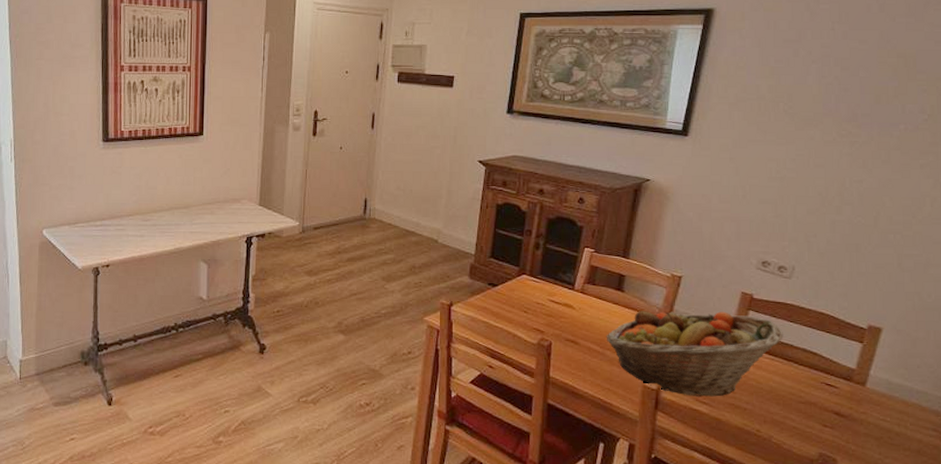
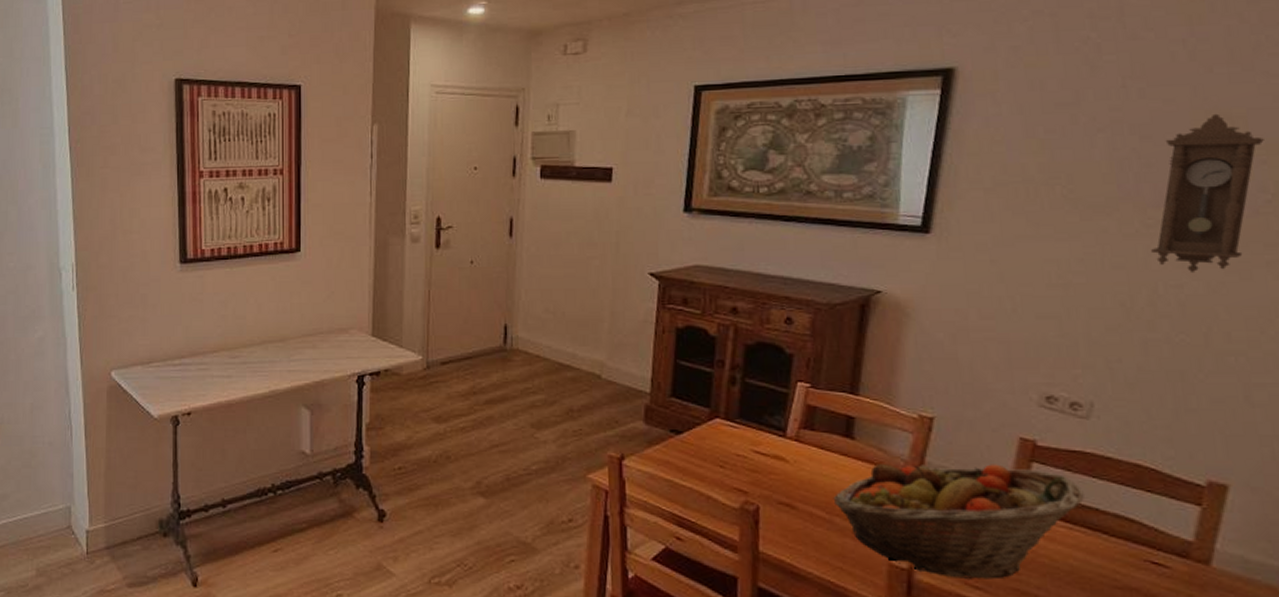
pendulum clock: none [843,53,926,172] -> present [1151,113,1264,274]

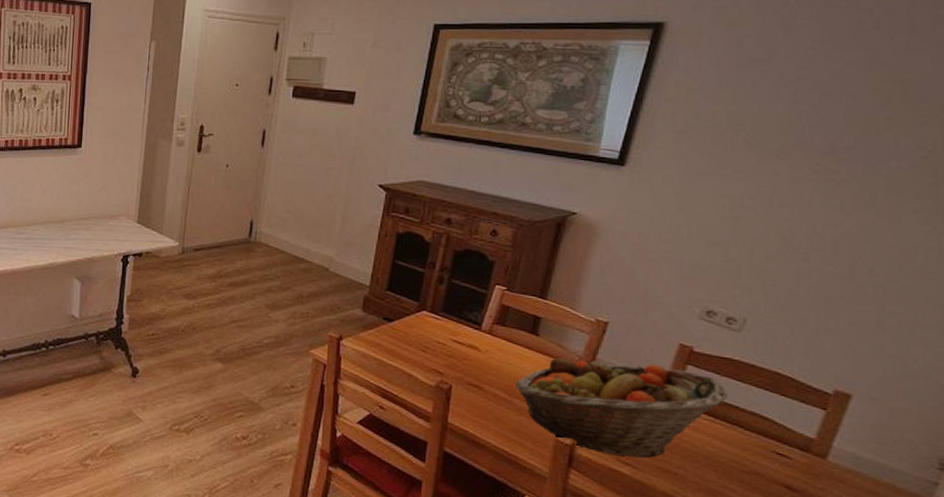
pendulum clock: present [1151,113,1264,274] -> none [815,77,929,215]

